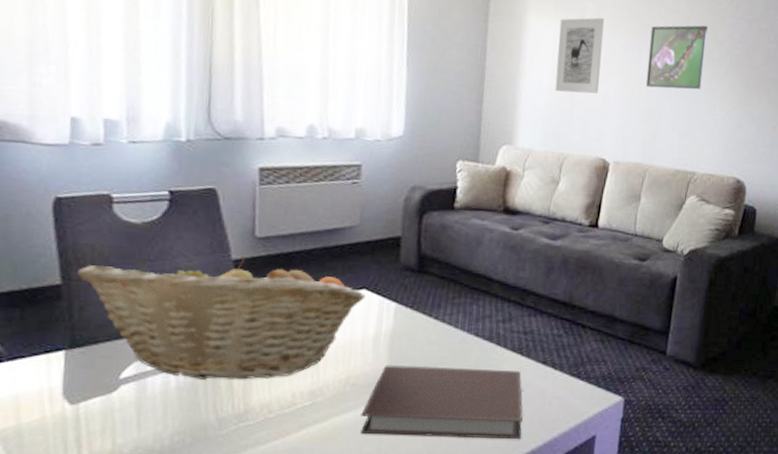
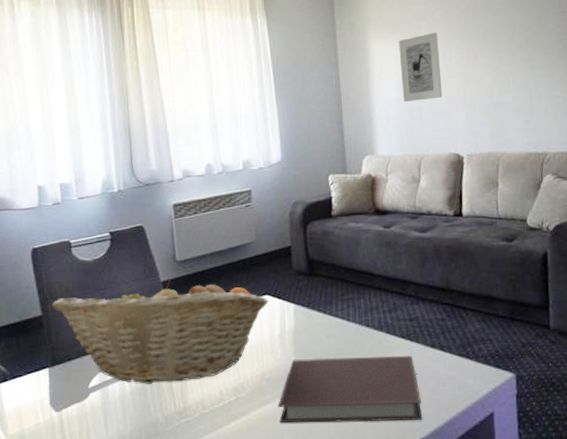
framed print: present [645,25,709,91] -> none [481,19,538,85]

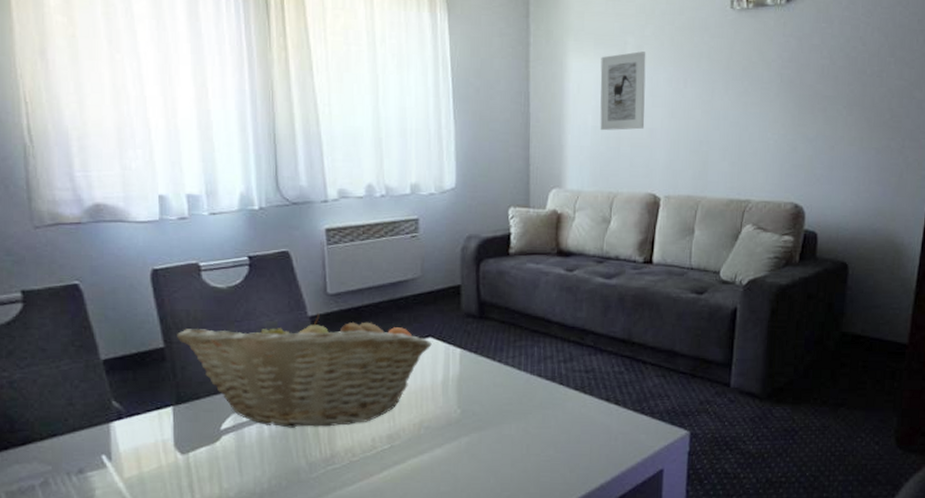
notebook: present [278,356,423,424] -> none [436,407,590,475]

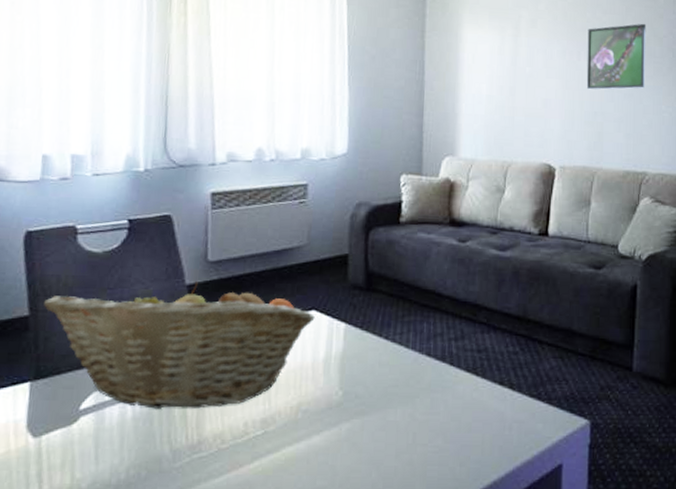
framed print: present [600,51,646,131] -> none [494,25,540,100]
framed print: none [692,47,755,118] -> present [586,23,647,90]

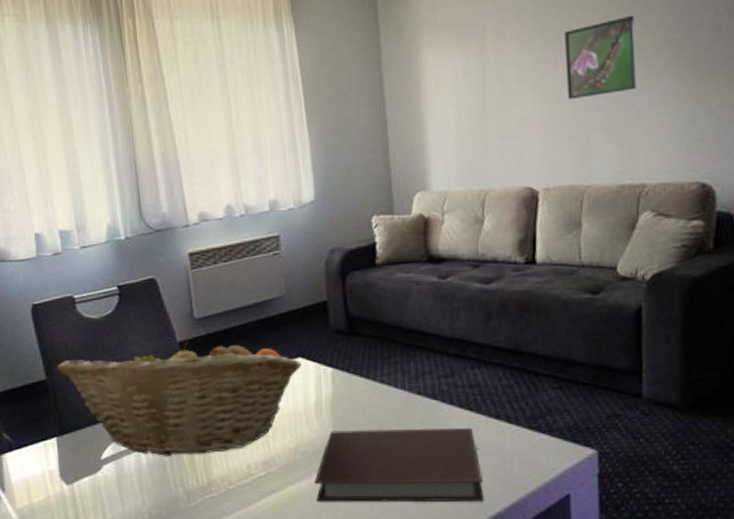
notebook: none [313,389,482,469] -> present [314,428,485,503]

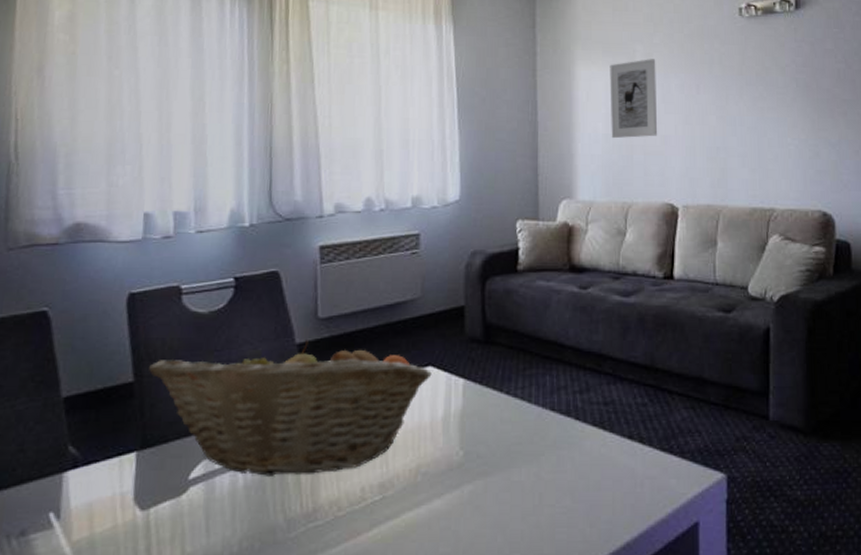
notebook: present [314,428,485,503] -> none [434,448,614,532]
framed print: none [458,36,514,126] -> present [610,59,658,139]
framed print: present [564,15,637,101] -> none [706,53,769,124]

